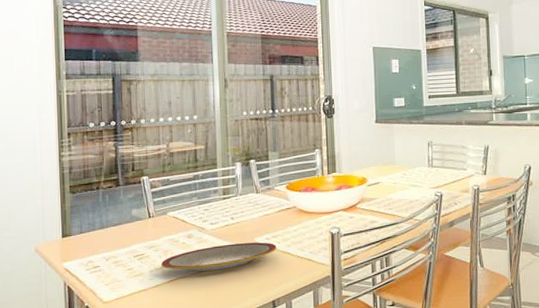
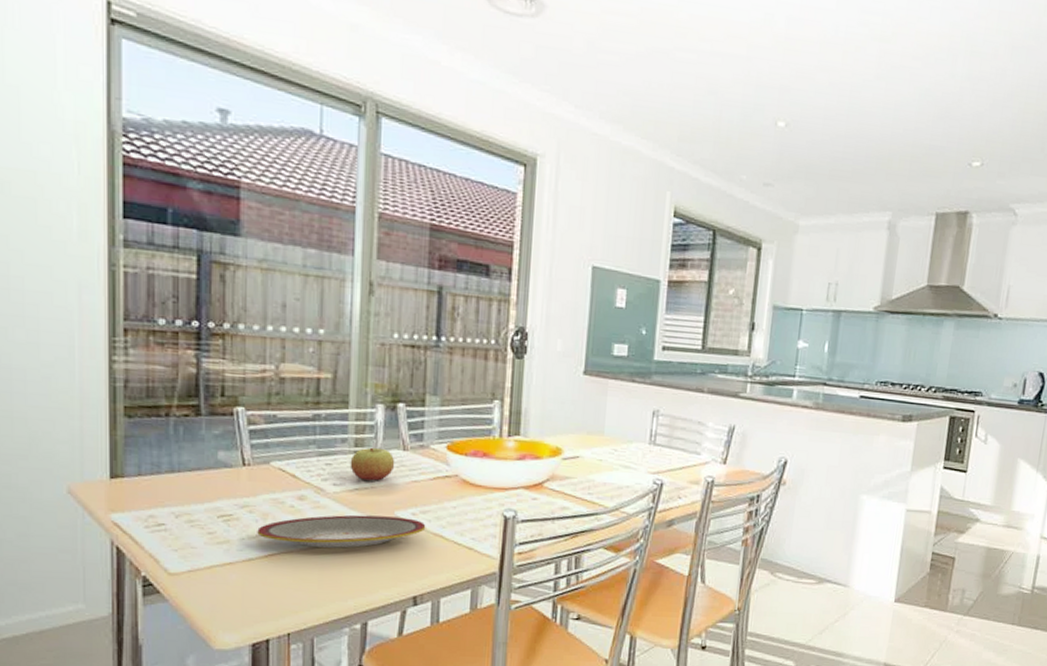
apple: none [221,193,252,218] -> present [350,447,395,481]

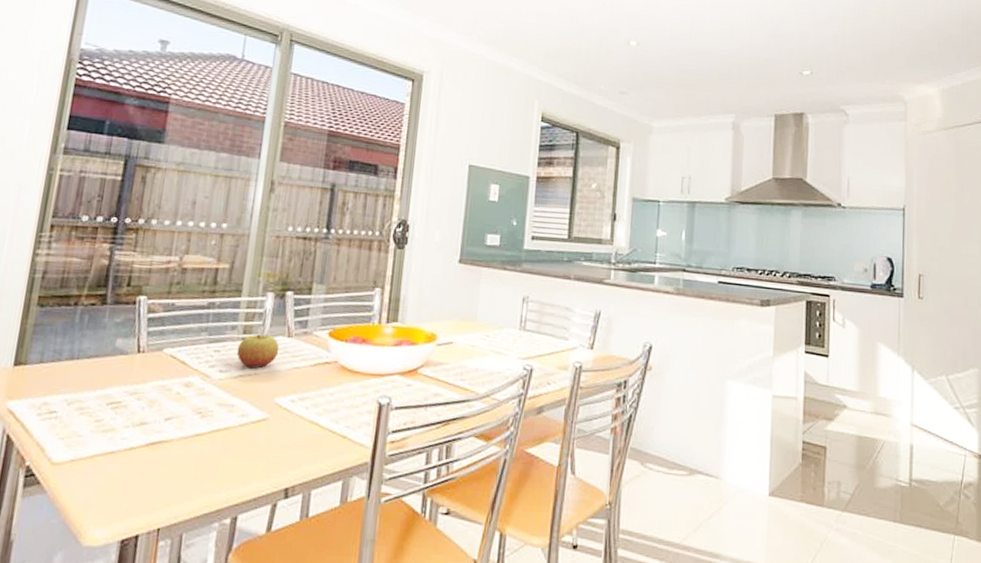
plate: present [257,514,426,548] -> none [142,401,304,437]

